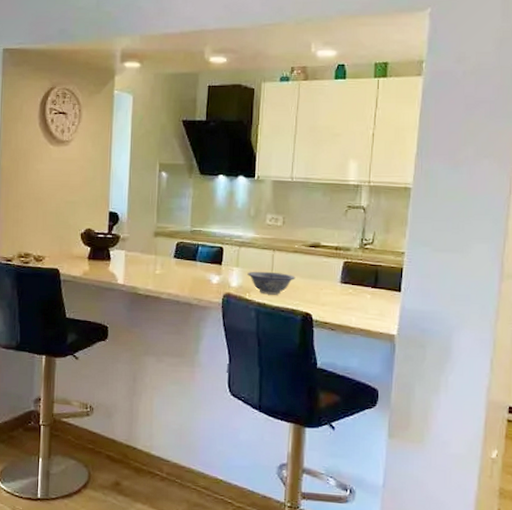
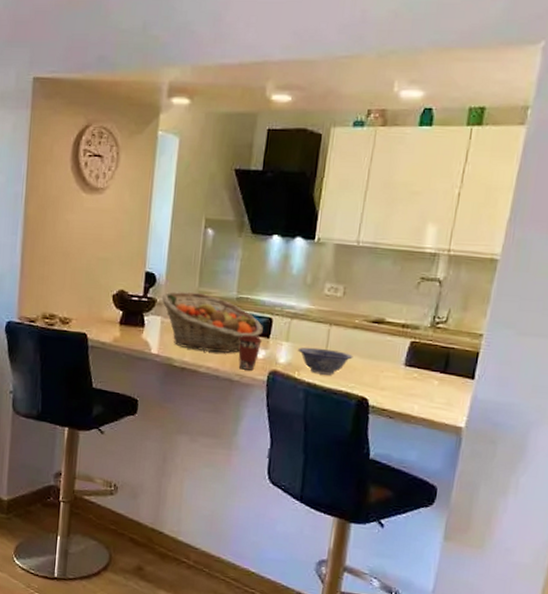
fruit basket: none [124,227,217,280] -> present [161,291,264,353]
coffee cup: none [194,263,215,294] -> present [238,335,262,371]

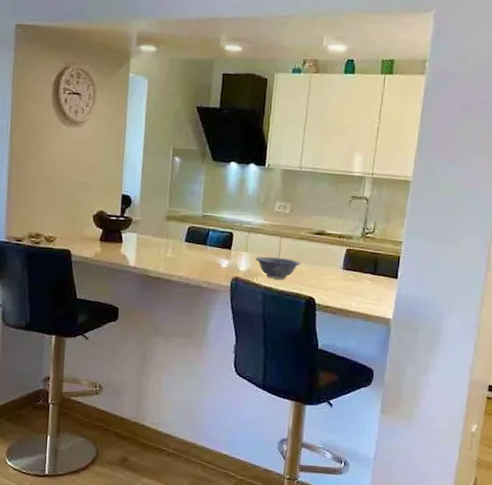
fruit basket: present [161,291,264,353] -> none [136,211,226,263]
coffee cup: present [238,335,262,371] -> none [205,247,225,278]

